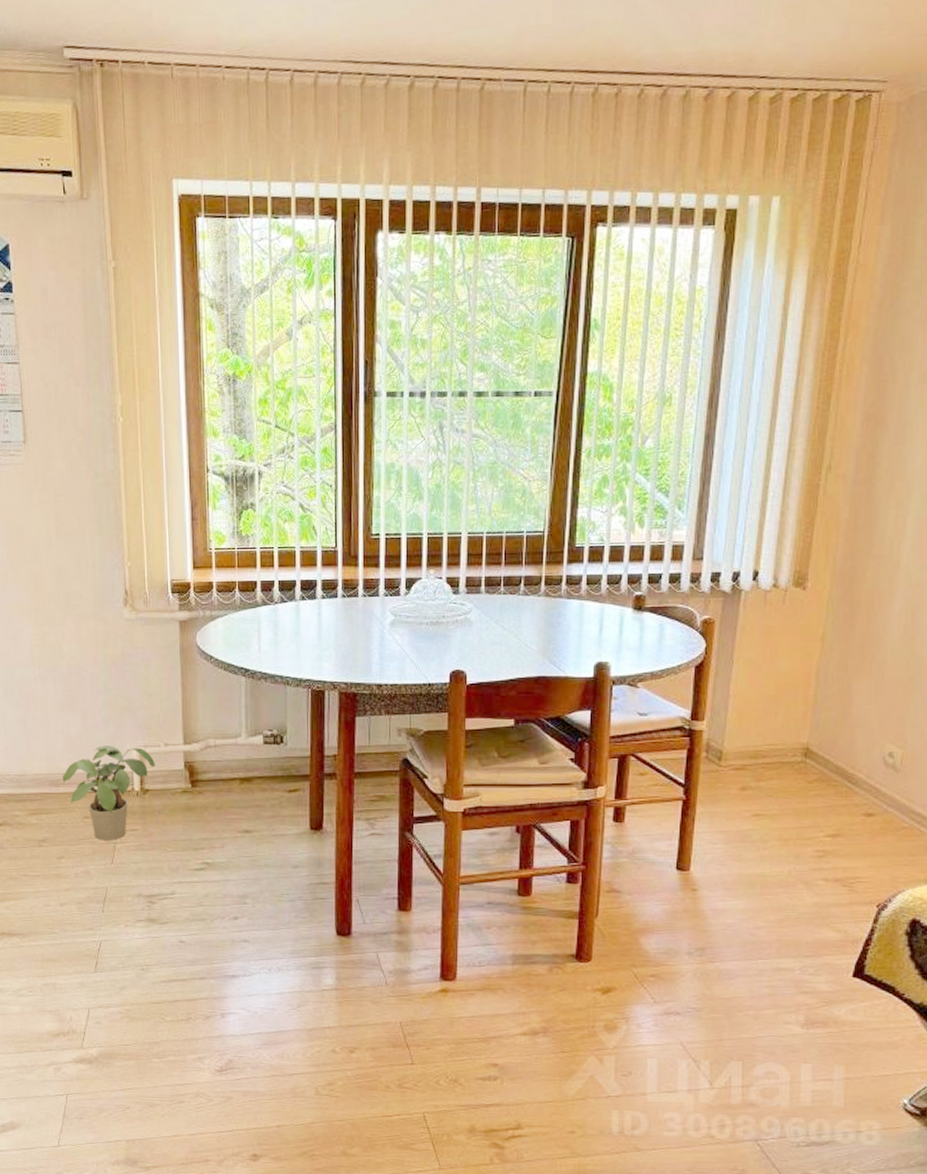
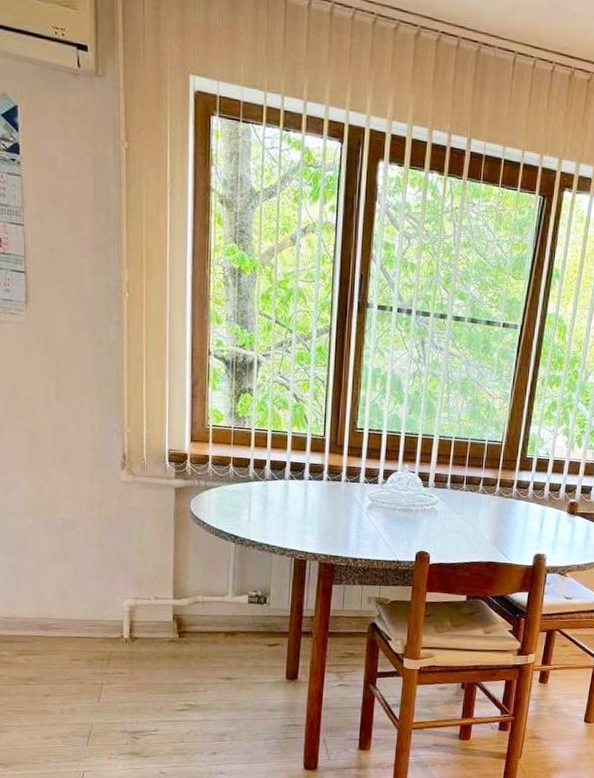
potted plant: present [62,746,155,840] -> none [51,595,145,682]

